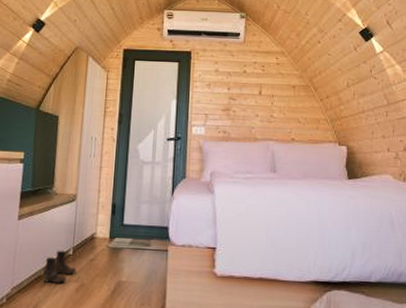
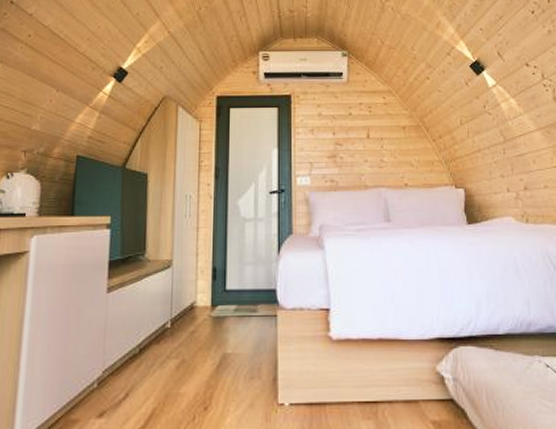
boots: present [43,250,77,284] -> none [138,323,176,363]

